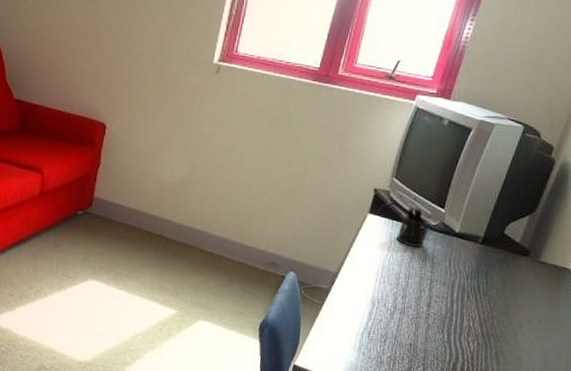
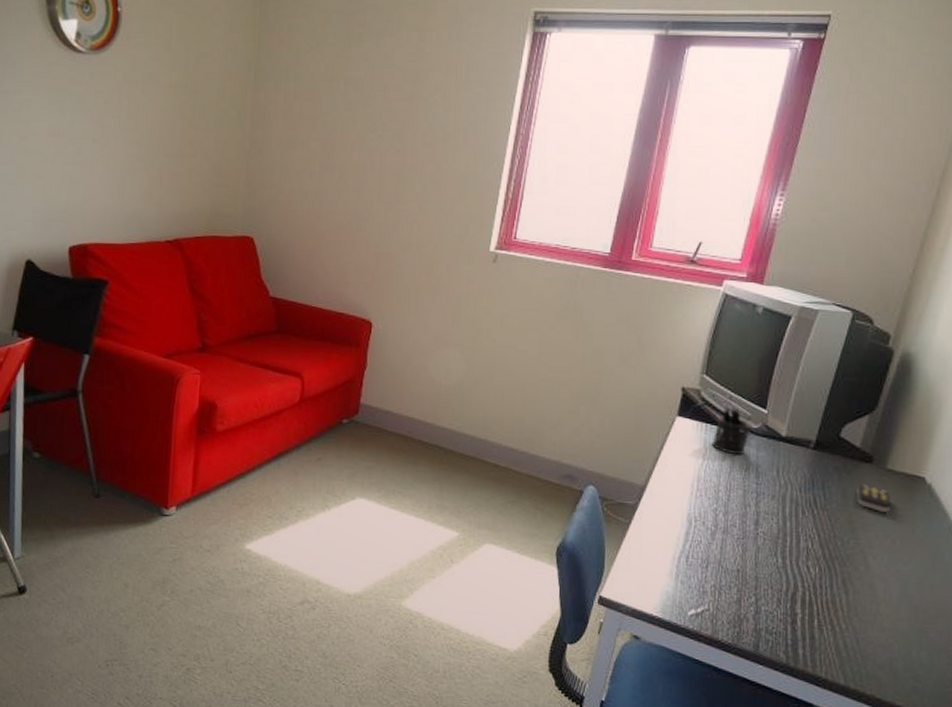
remote control: none [513,274,542,298] -> present [857,484,891,512]

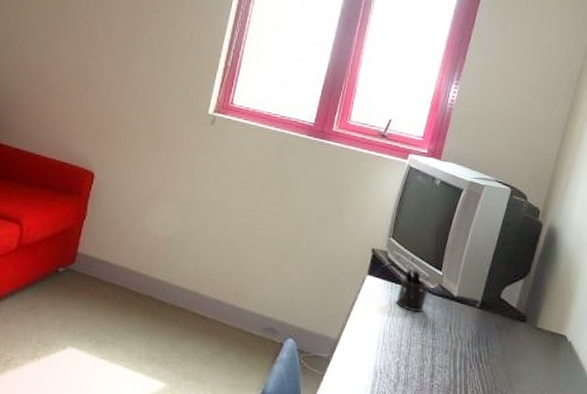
remote control: present [857,484,891,512] -> none [513,341,541,367]

